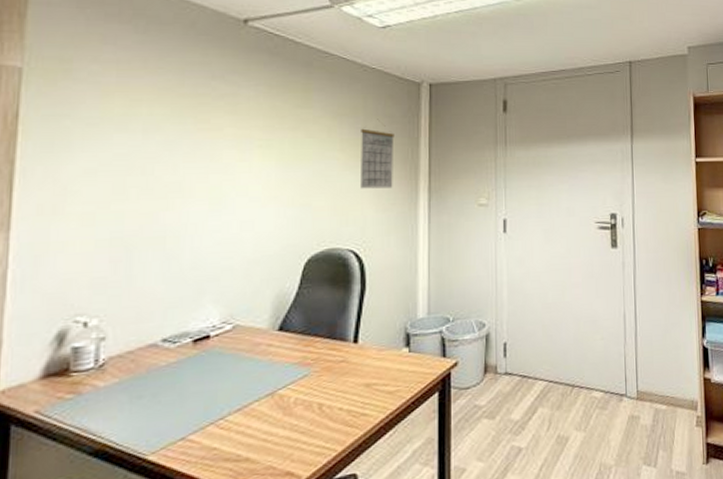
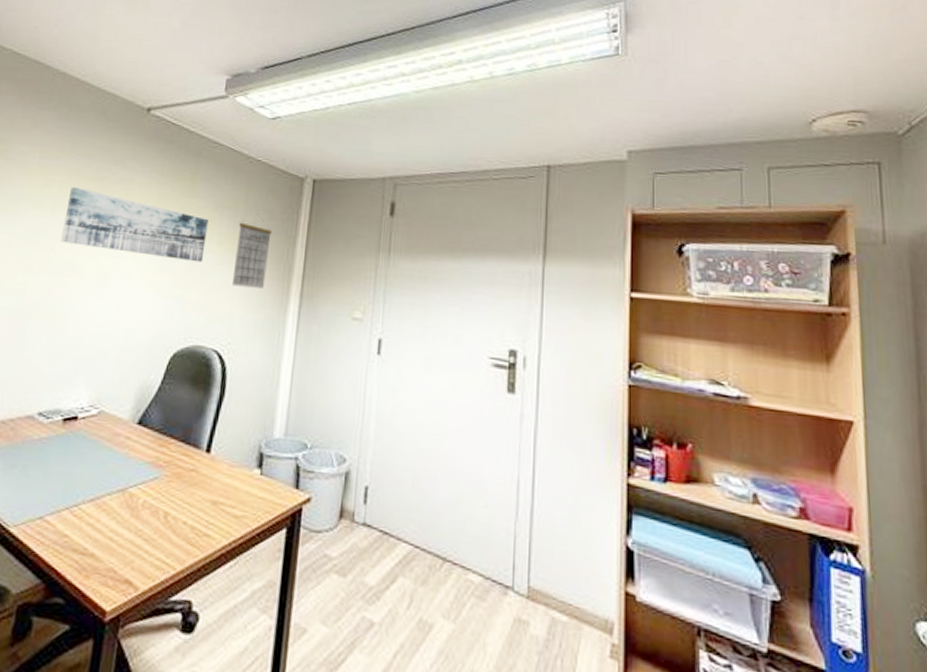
wall art: none [160,106,328,171] -> present [60,187,209,263]

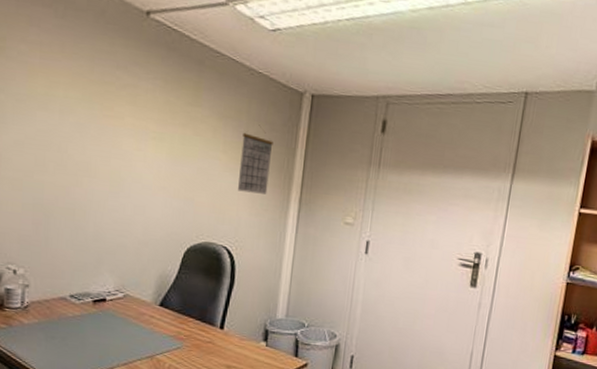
wall art: present [60,187,209,263] -> none [72,90,214,169]

